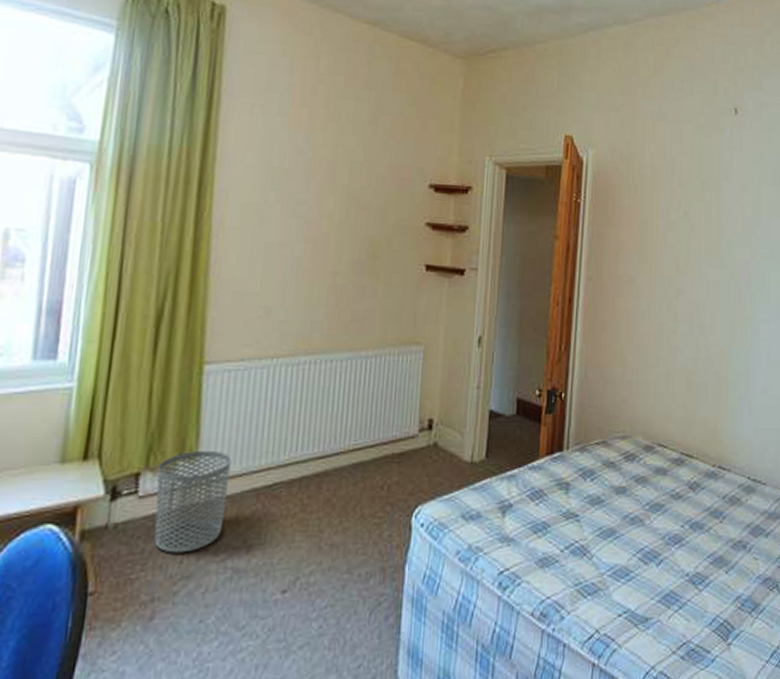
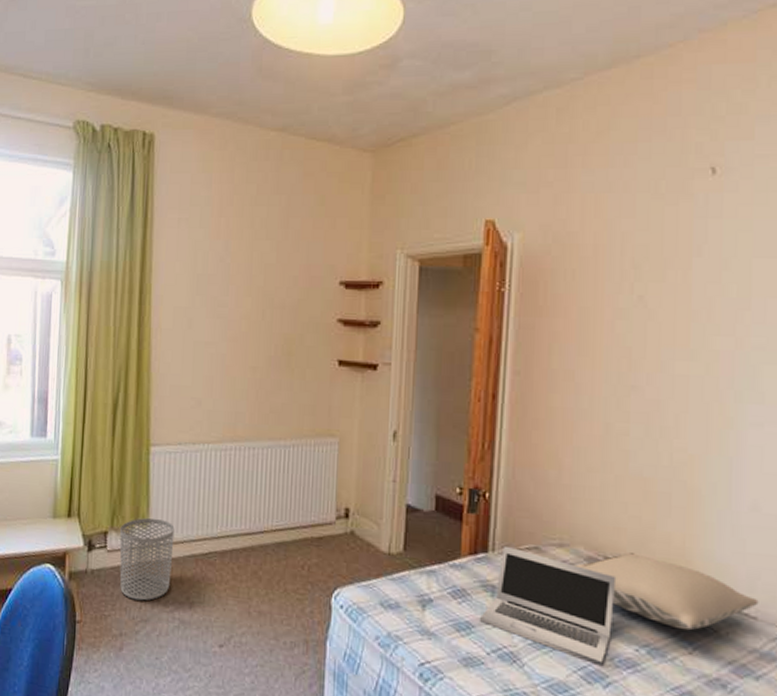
laptop: none [555,442,667,546] -> present [480,545,617,667]
pillow: none [635,438,767,502] -> present [574,552,759,631]

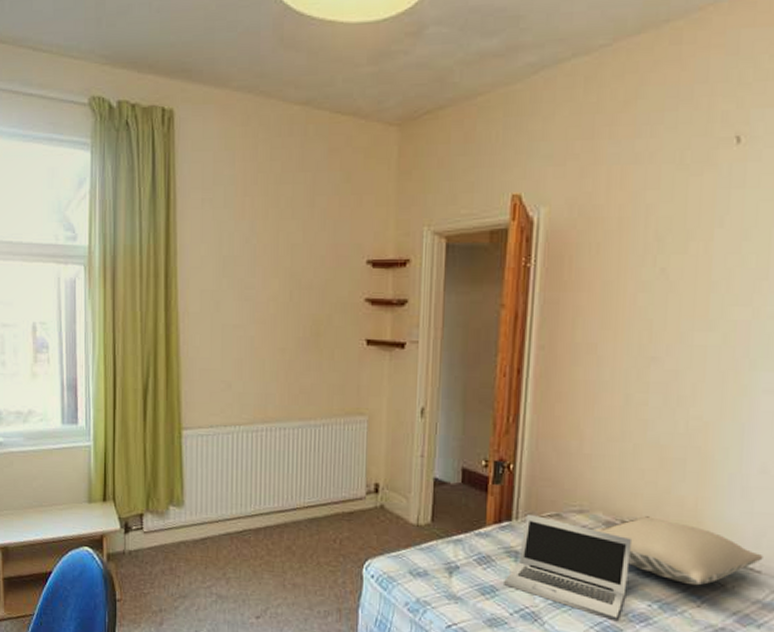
waste bin: present [119,518,175,601] -> none [156,499,209,578]

